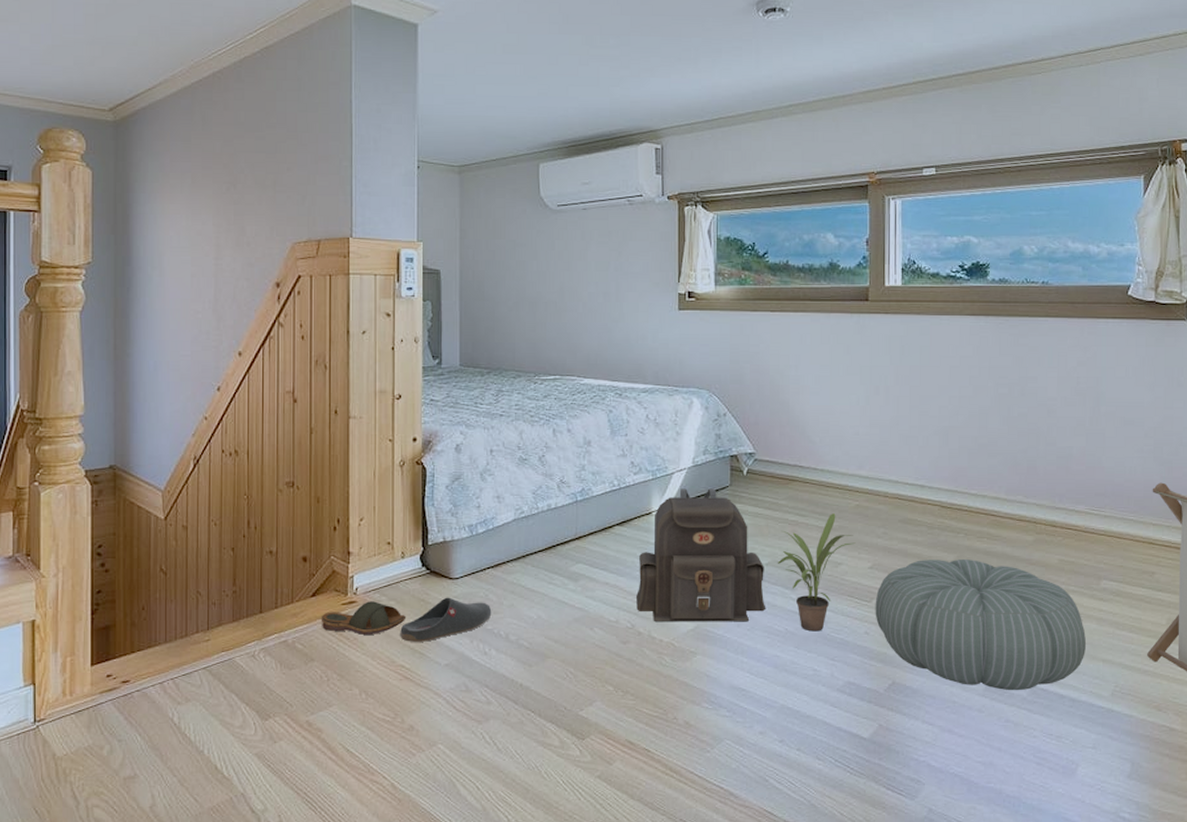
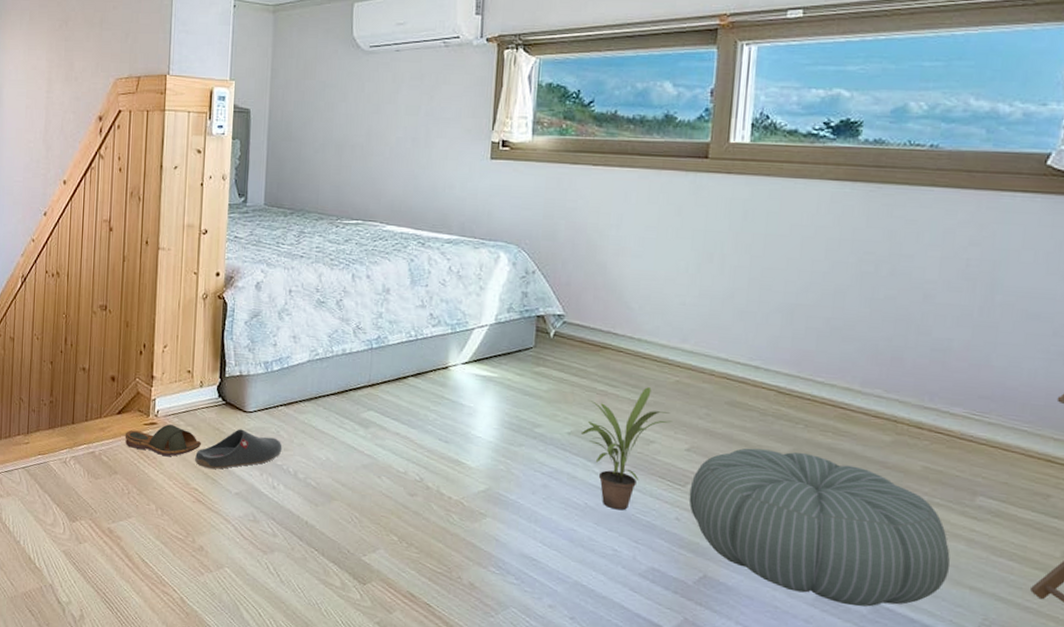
backpack: present [636,488,766,622] -> none [426,345,566,491]

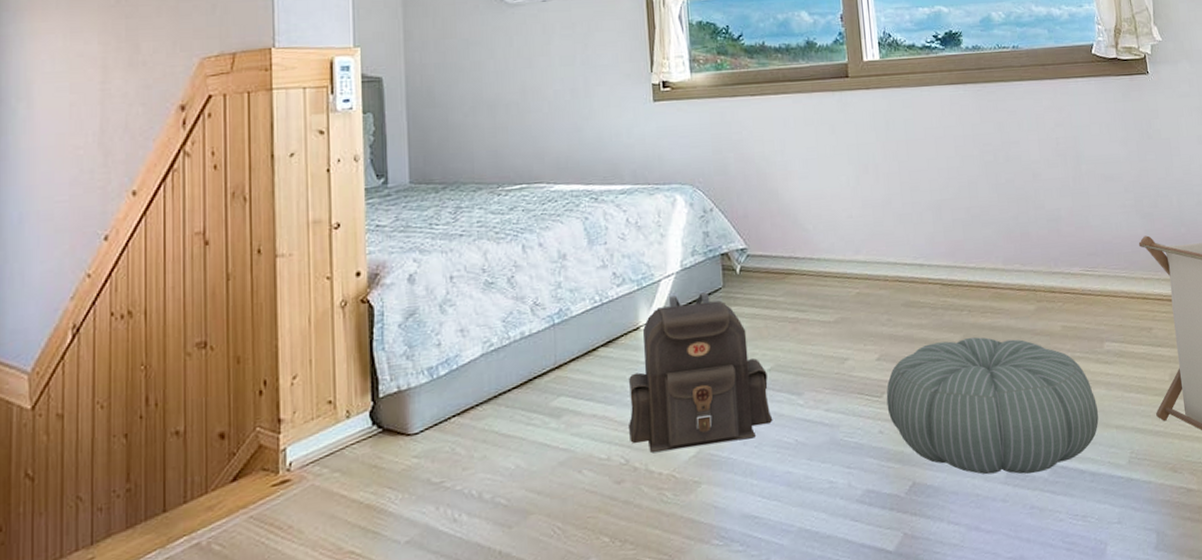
slipper: present [125,424,202,456] -> none [244,476,355,522]
slipper: present [194,429,282,469] -> none [346,457,461,521]
backpack: none [426,345,566,491] -> present [629,292,773,452]
potted plant: present [580,387,672,510] -> none [780,305,860,439]

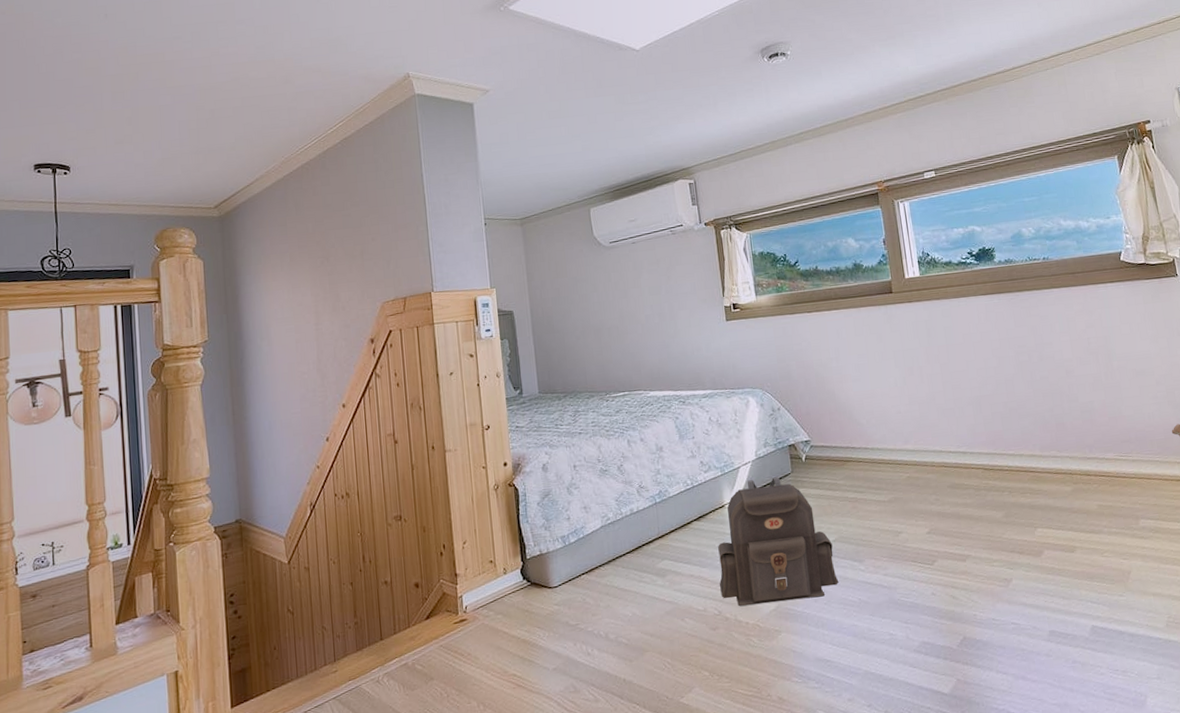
pouf: present [886,337,1099,475] -> none [937,514,1136,633]

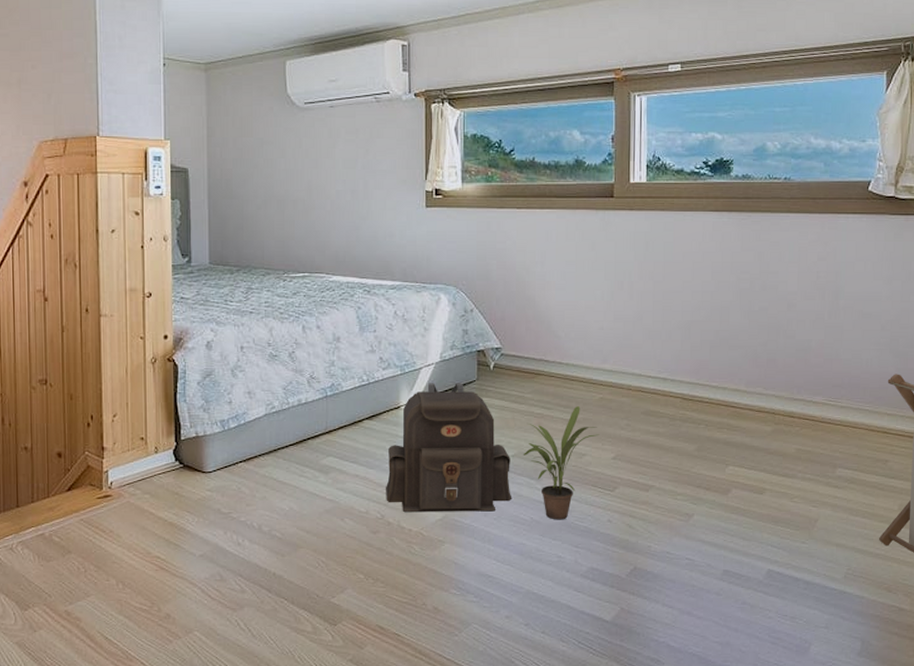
potted plant: none [843,487,912,599] -> present [523,406,599,520]

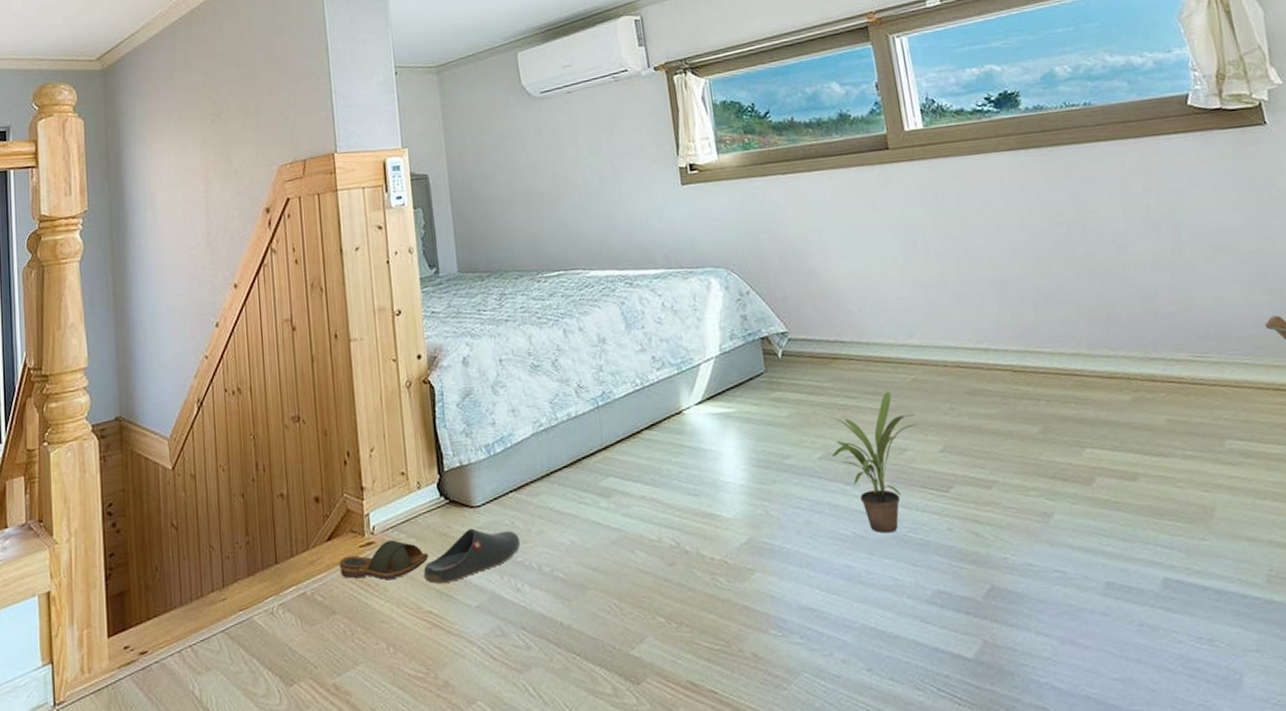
slipper: none [77,495,161,527] -> present [339,540,429,580]
slipper: none [154,490,245,535] -> present [423,528,521,584]
backpack: present [386,383,512,513] -> none [674,377,827,537]

